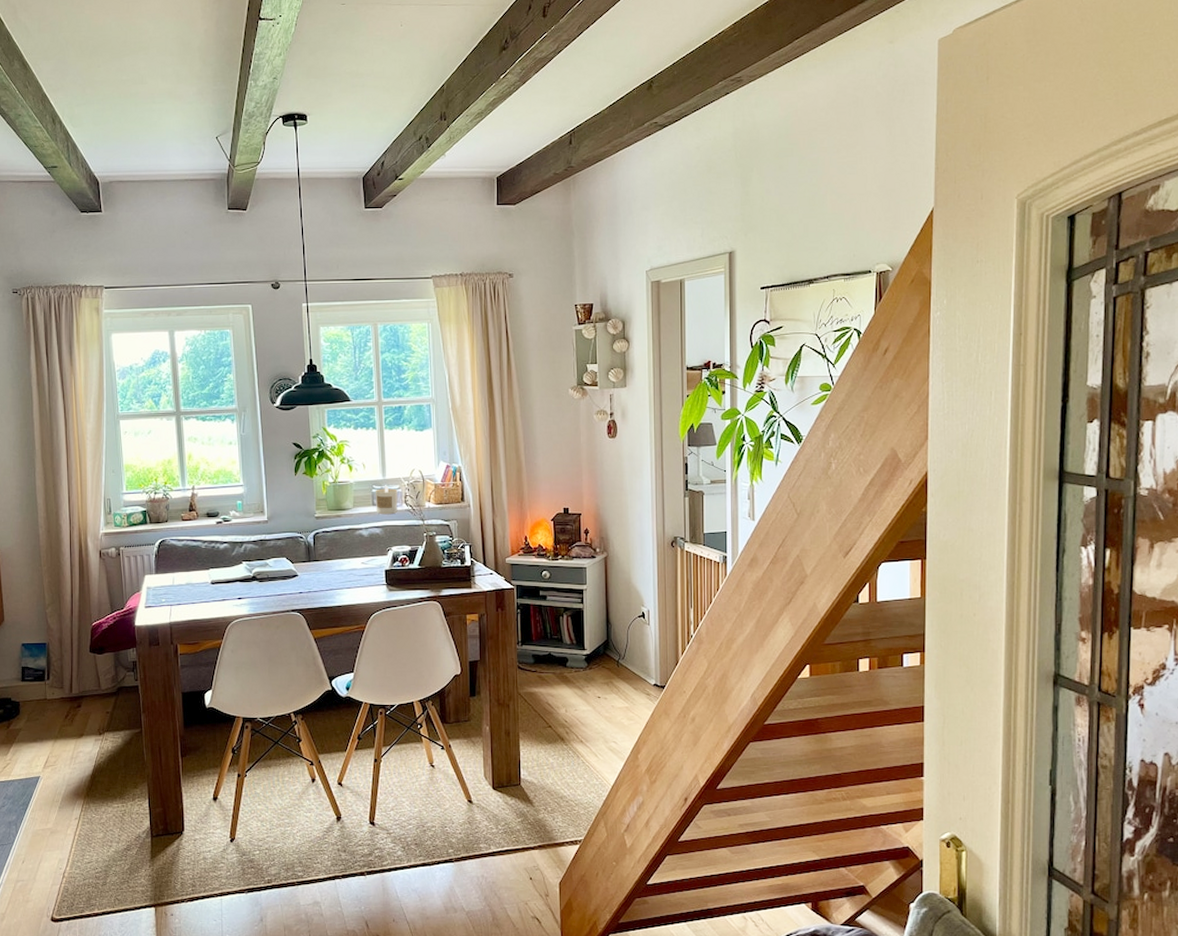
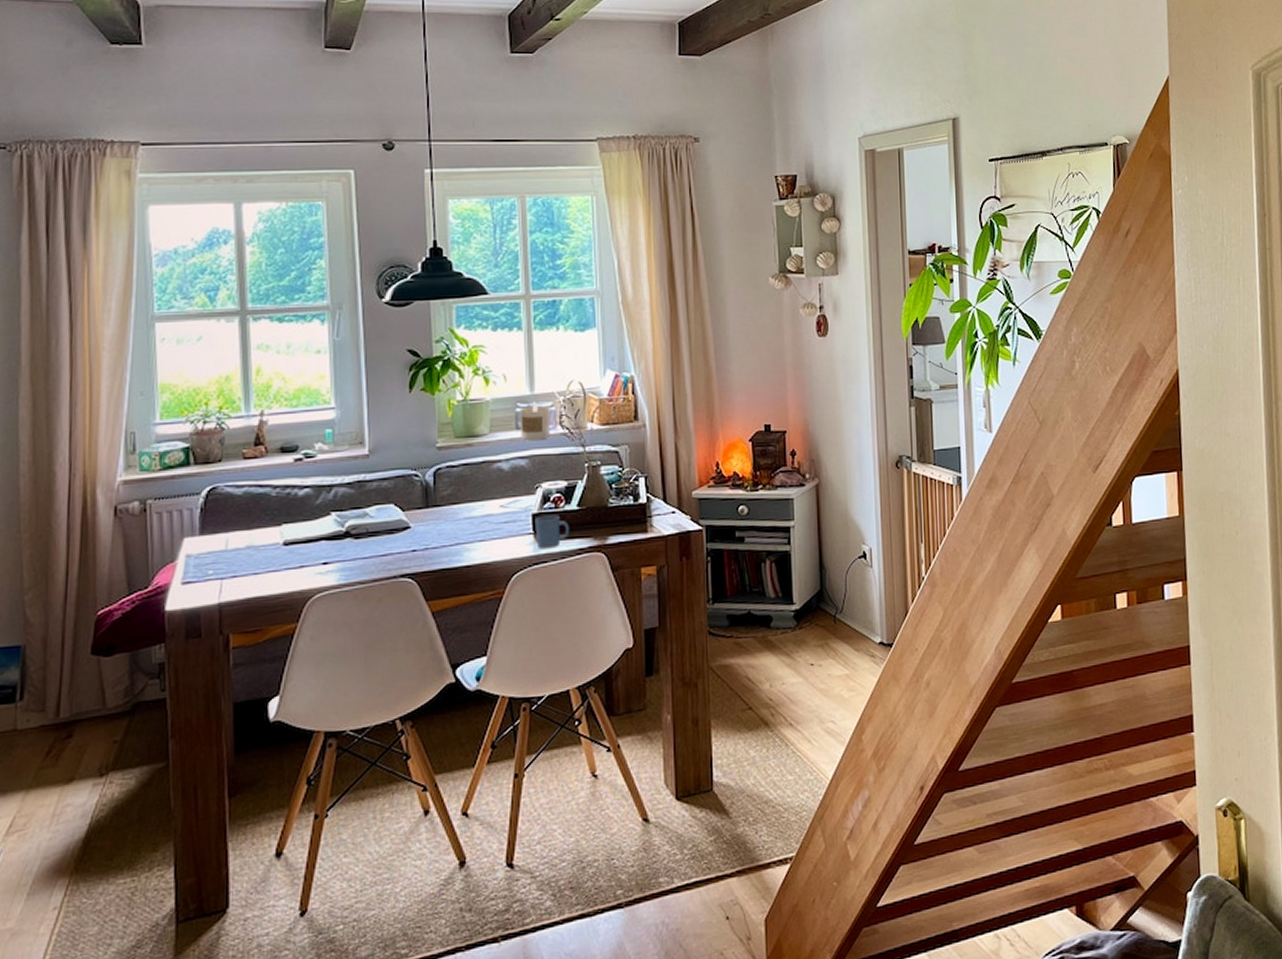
mug: none [387,571,412,597] -> present [535,515,569,549]

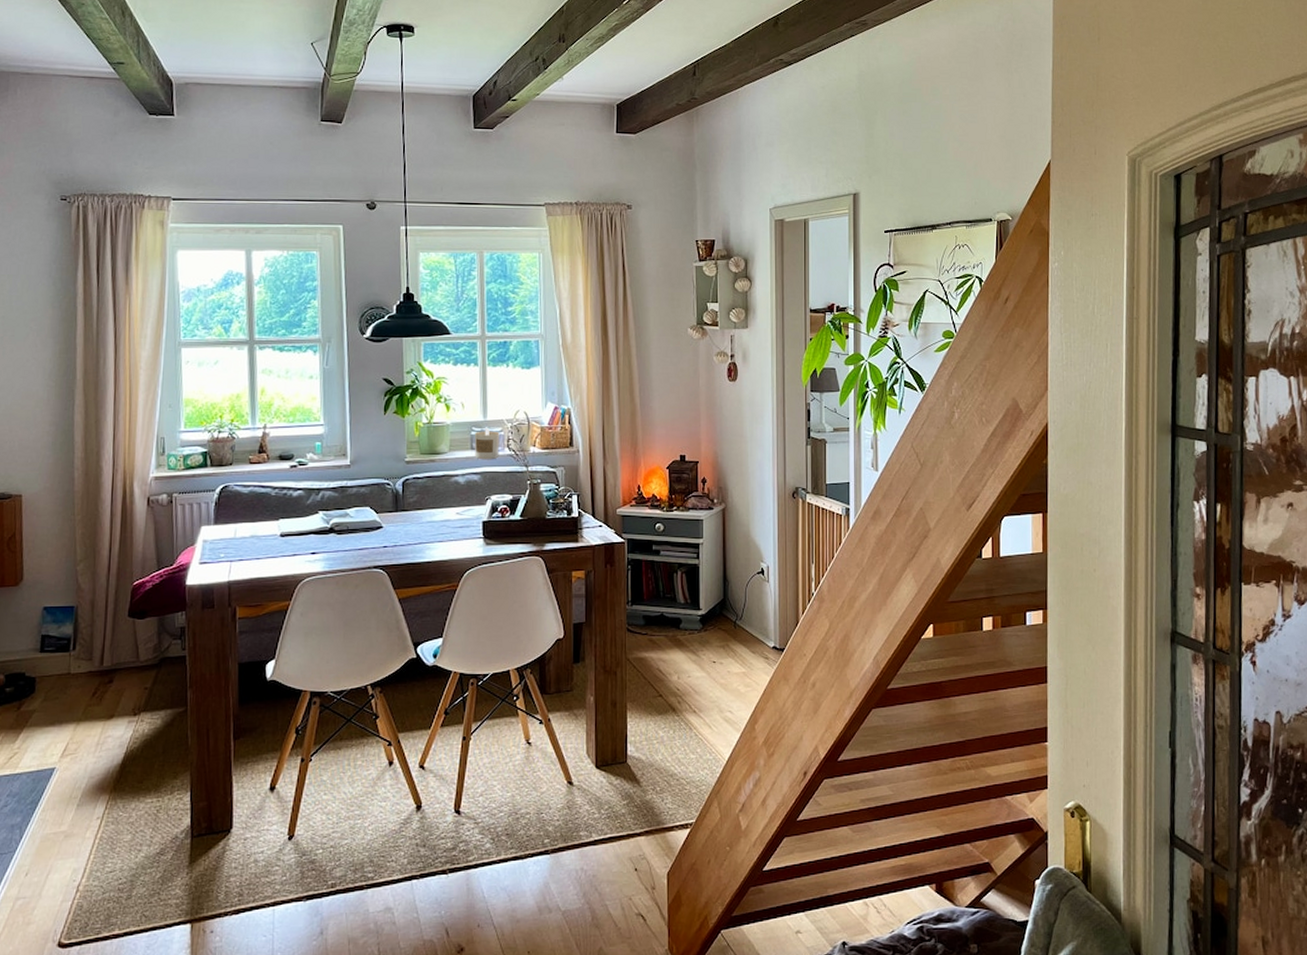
mug: present [535,515,569,549] -> none [484,523,513,551]

